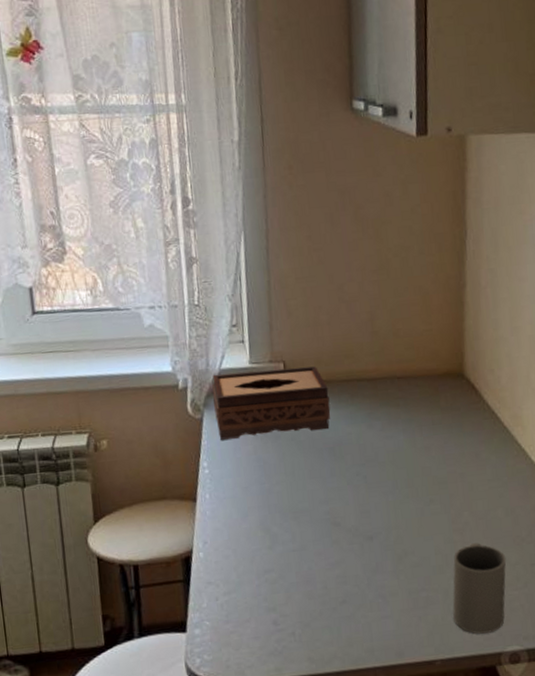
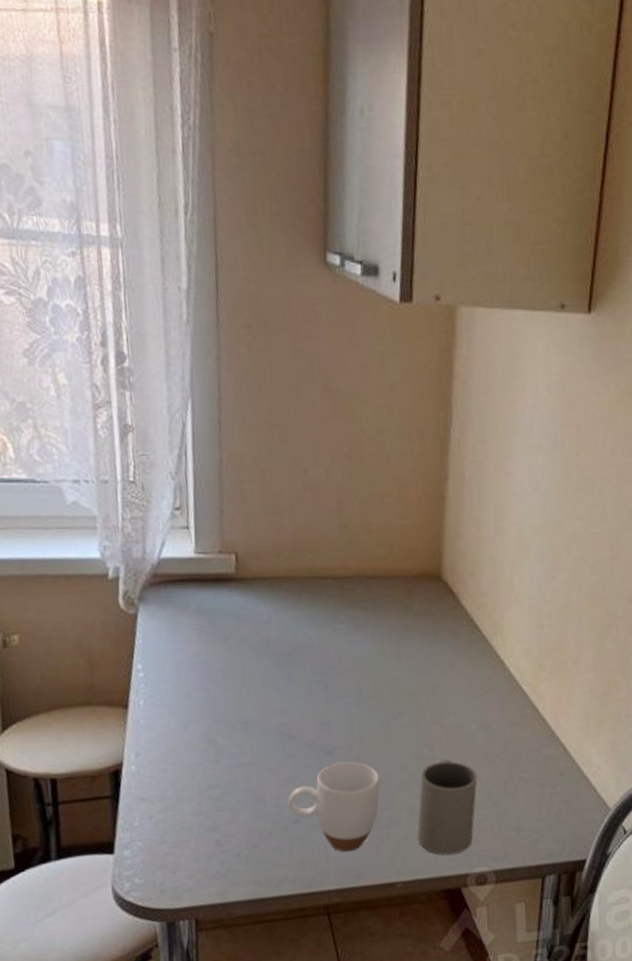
tissue box: present [212,366,330,440] -> none [149,560,289,639]
mug: none [334,546,417,631] -> present [287,761,381,852]

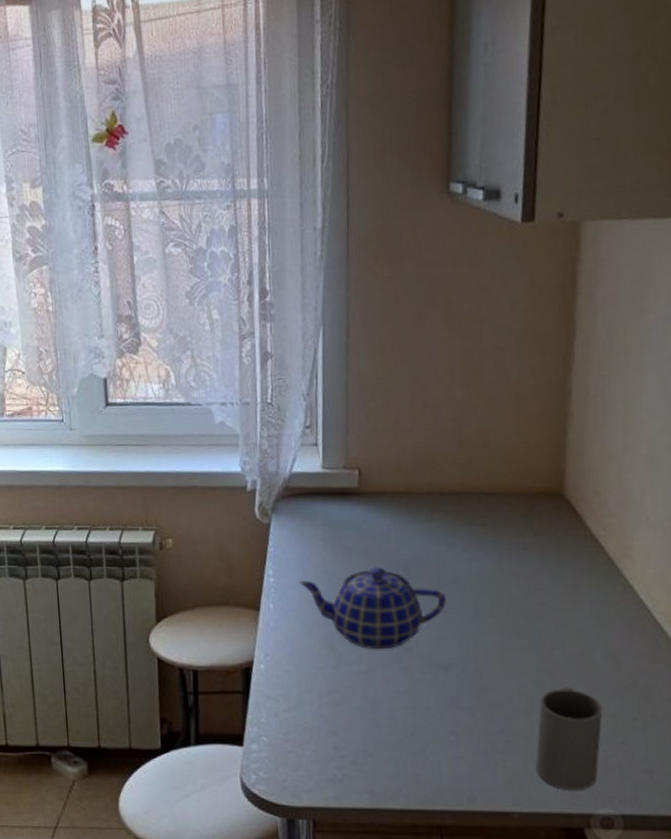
teapot: none [173,655,331,740] -> present [299,567,447,650]
mug: present [287,761,381,852] -> none [403,679,497,772]

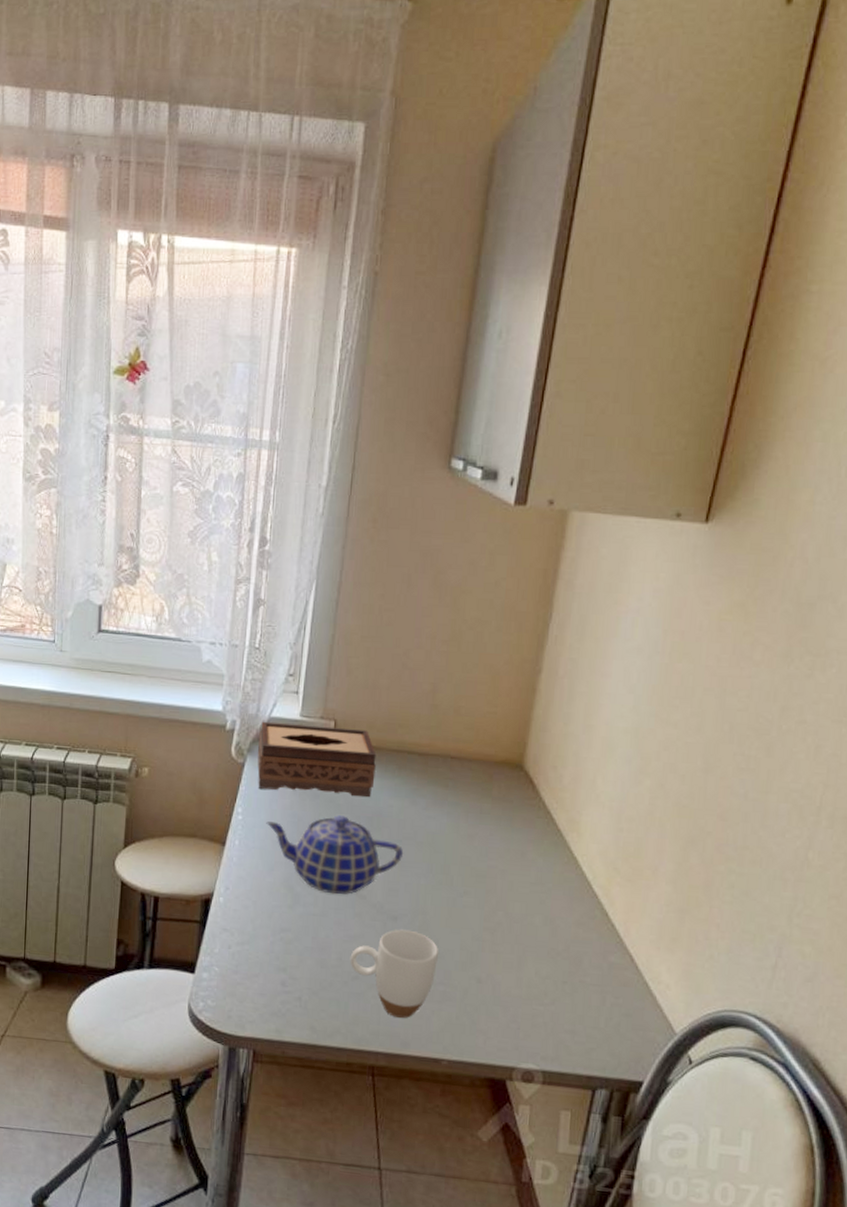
tissue box: none [281,475,408,548] -> present [257,721,377,798]
mug: none [403,679,497,772] -> present [350,929,439,1018]
mug: present [535,687,603,790] -> none [467,946,537,1044]

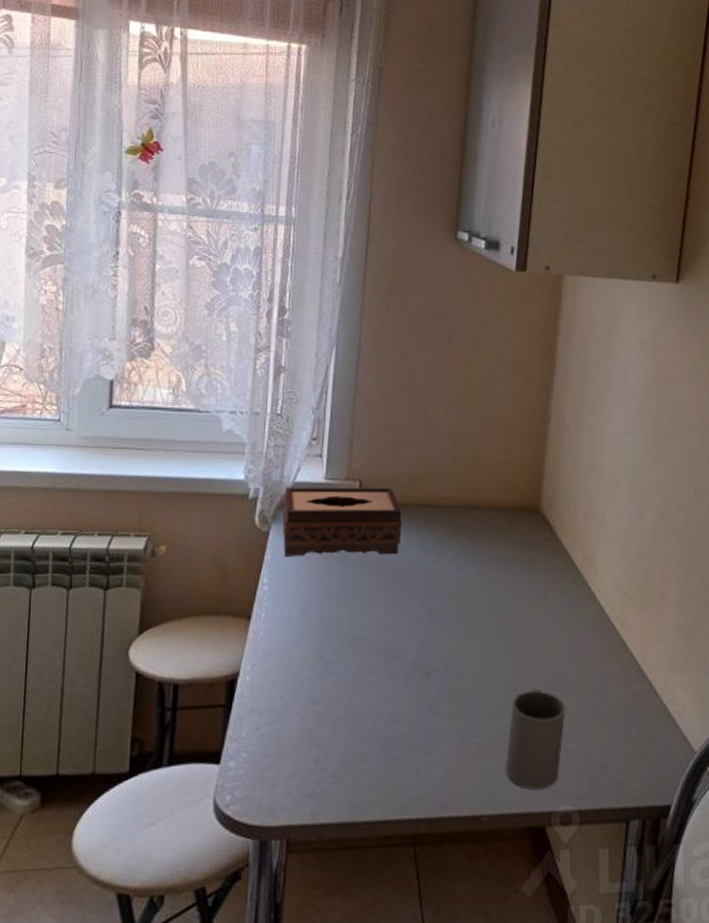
teapot: present [266,815,404,895] -> none [293,575,434,658]
mug: present [350,929,439,1018] -> none [385,684,473,778]
mug: none [467,946,537,1044] -> present [505,689,566,790]

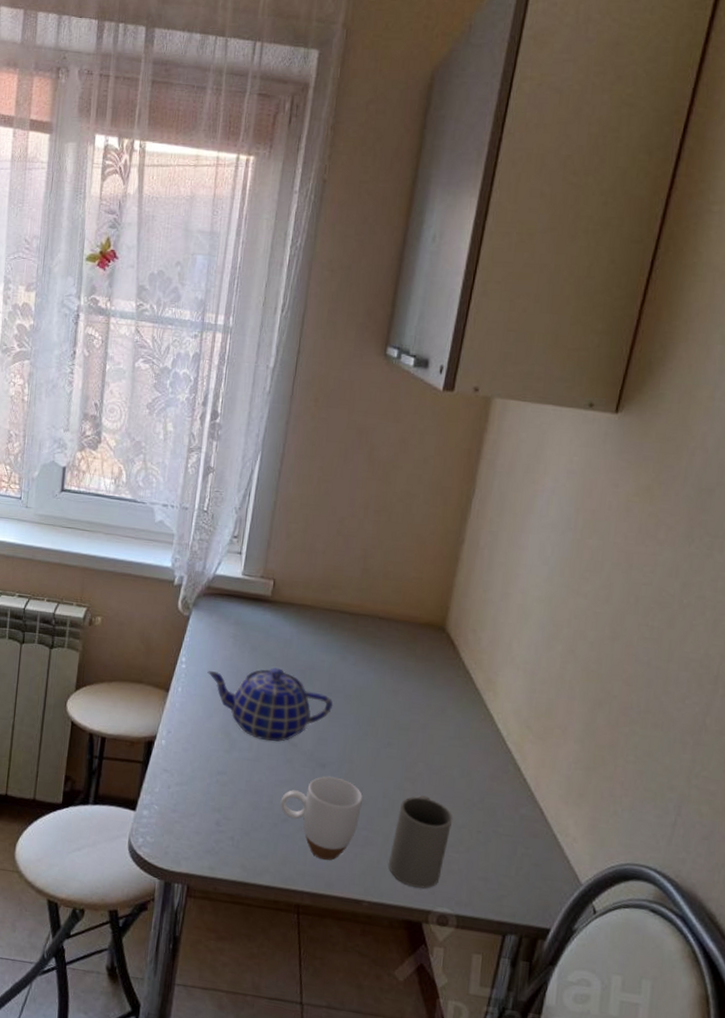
tissue box: present [282,487,402,556] -> none [201,578,311,653]
teapot: none [293,575,434,658] -> present [207,667,334,742]
mug: none [385,684,473,778] -> present [280,776,363,861]

